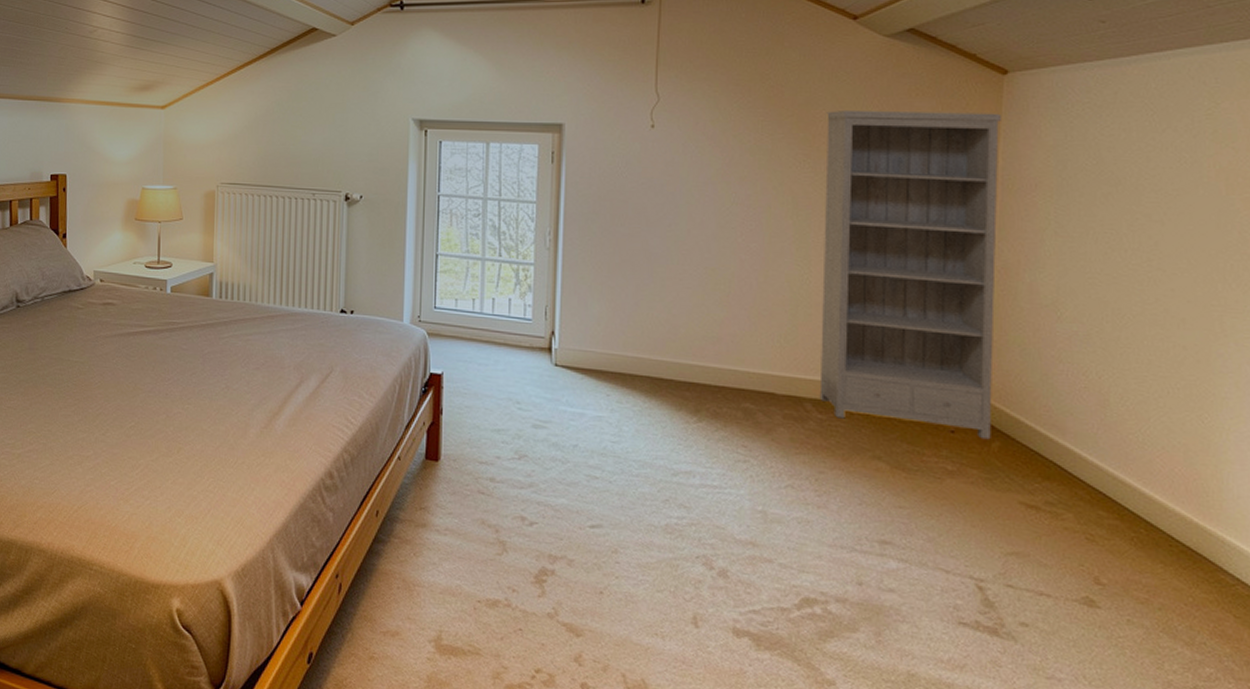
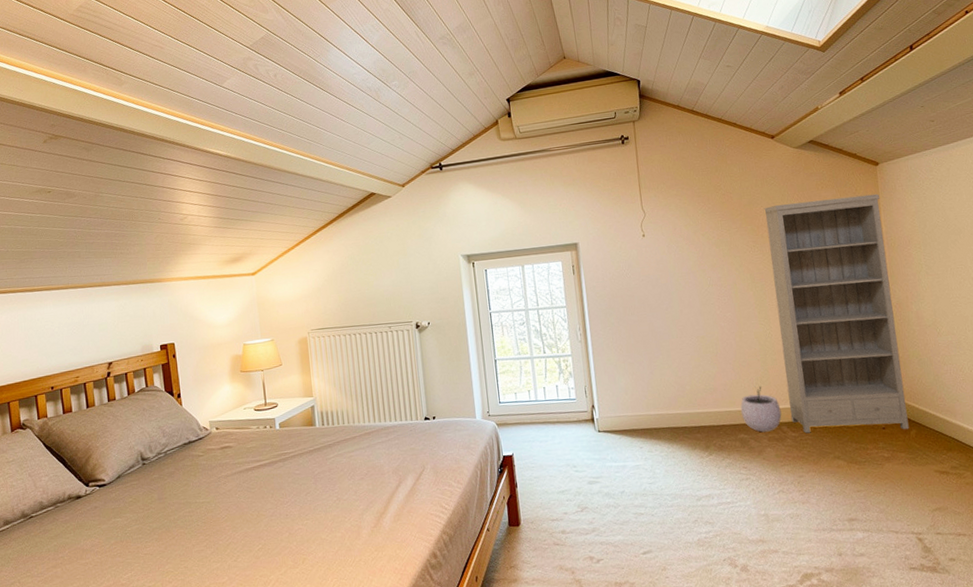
plant pot: none [750,346,807,407] -> present [740,386,782,433]

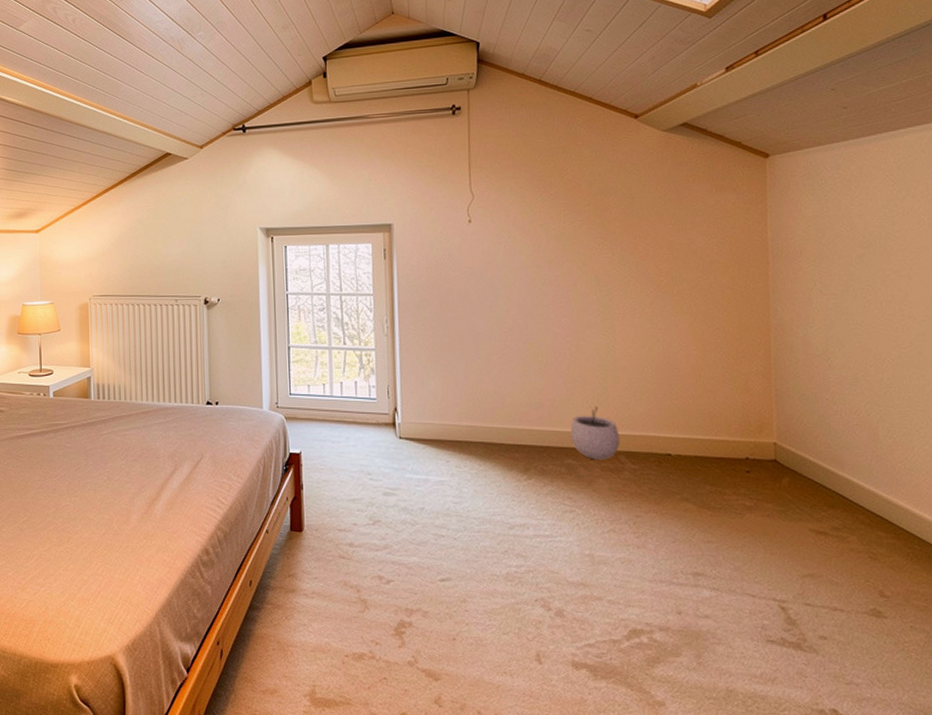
bookshelf: present [764,193,909,434] -> none [618,191,781,477]

